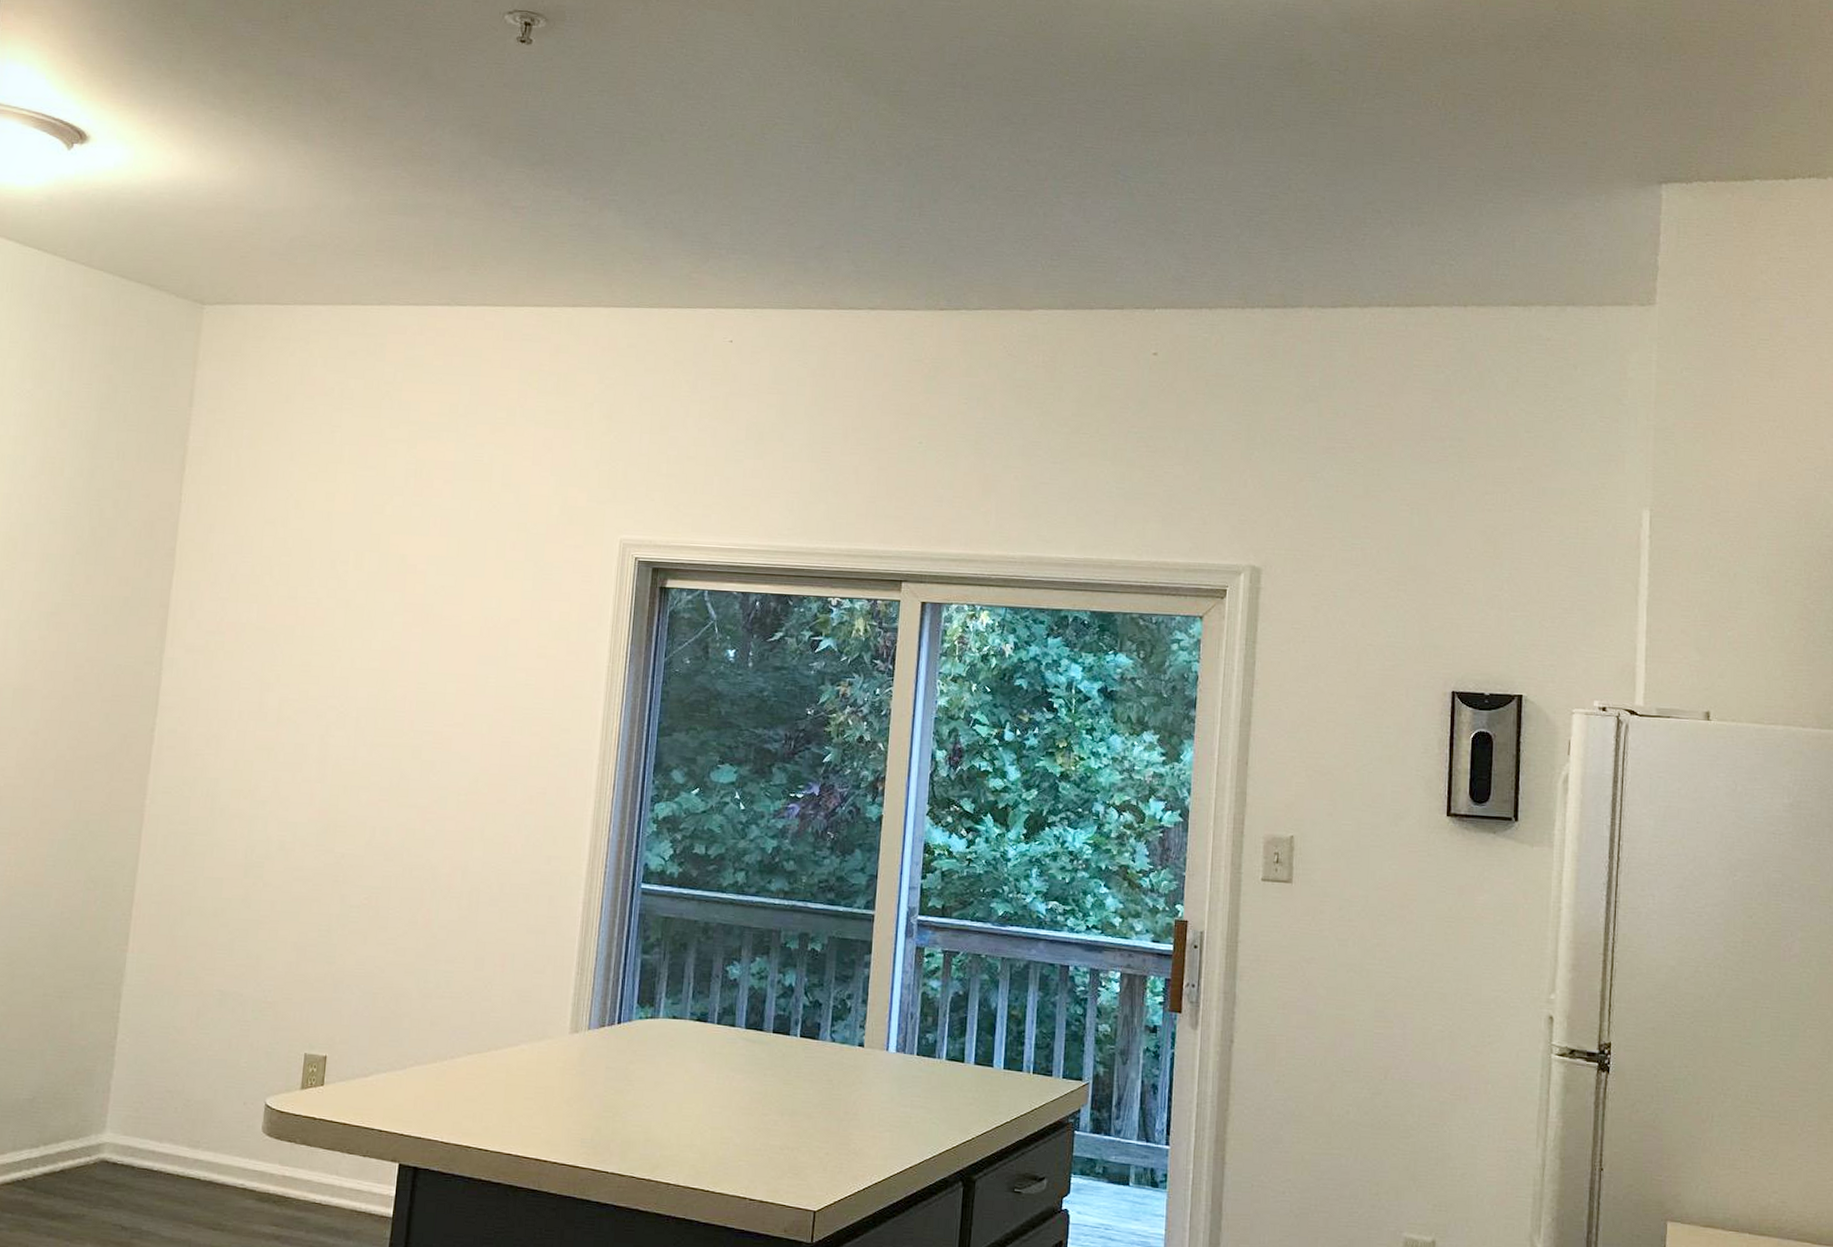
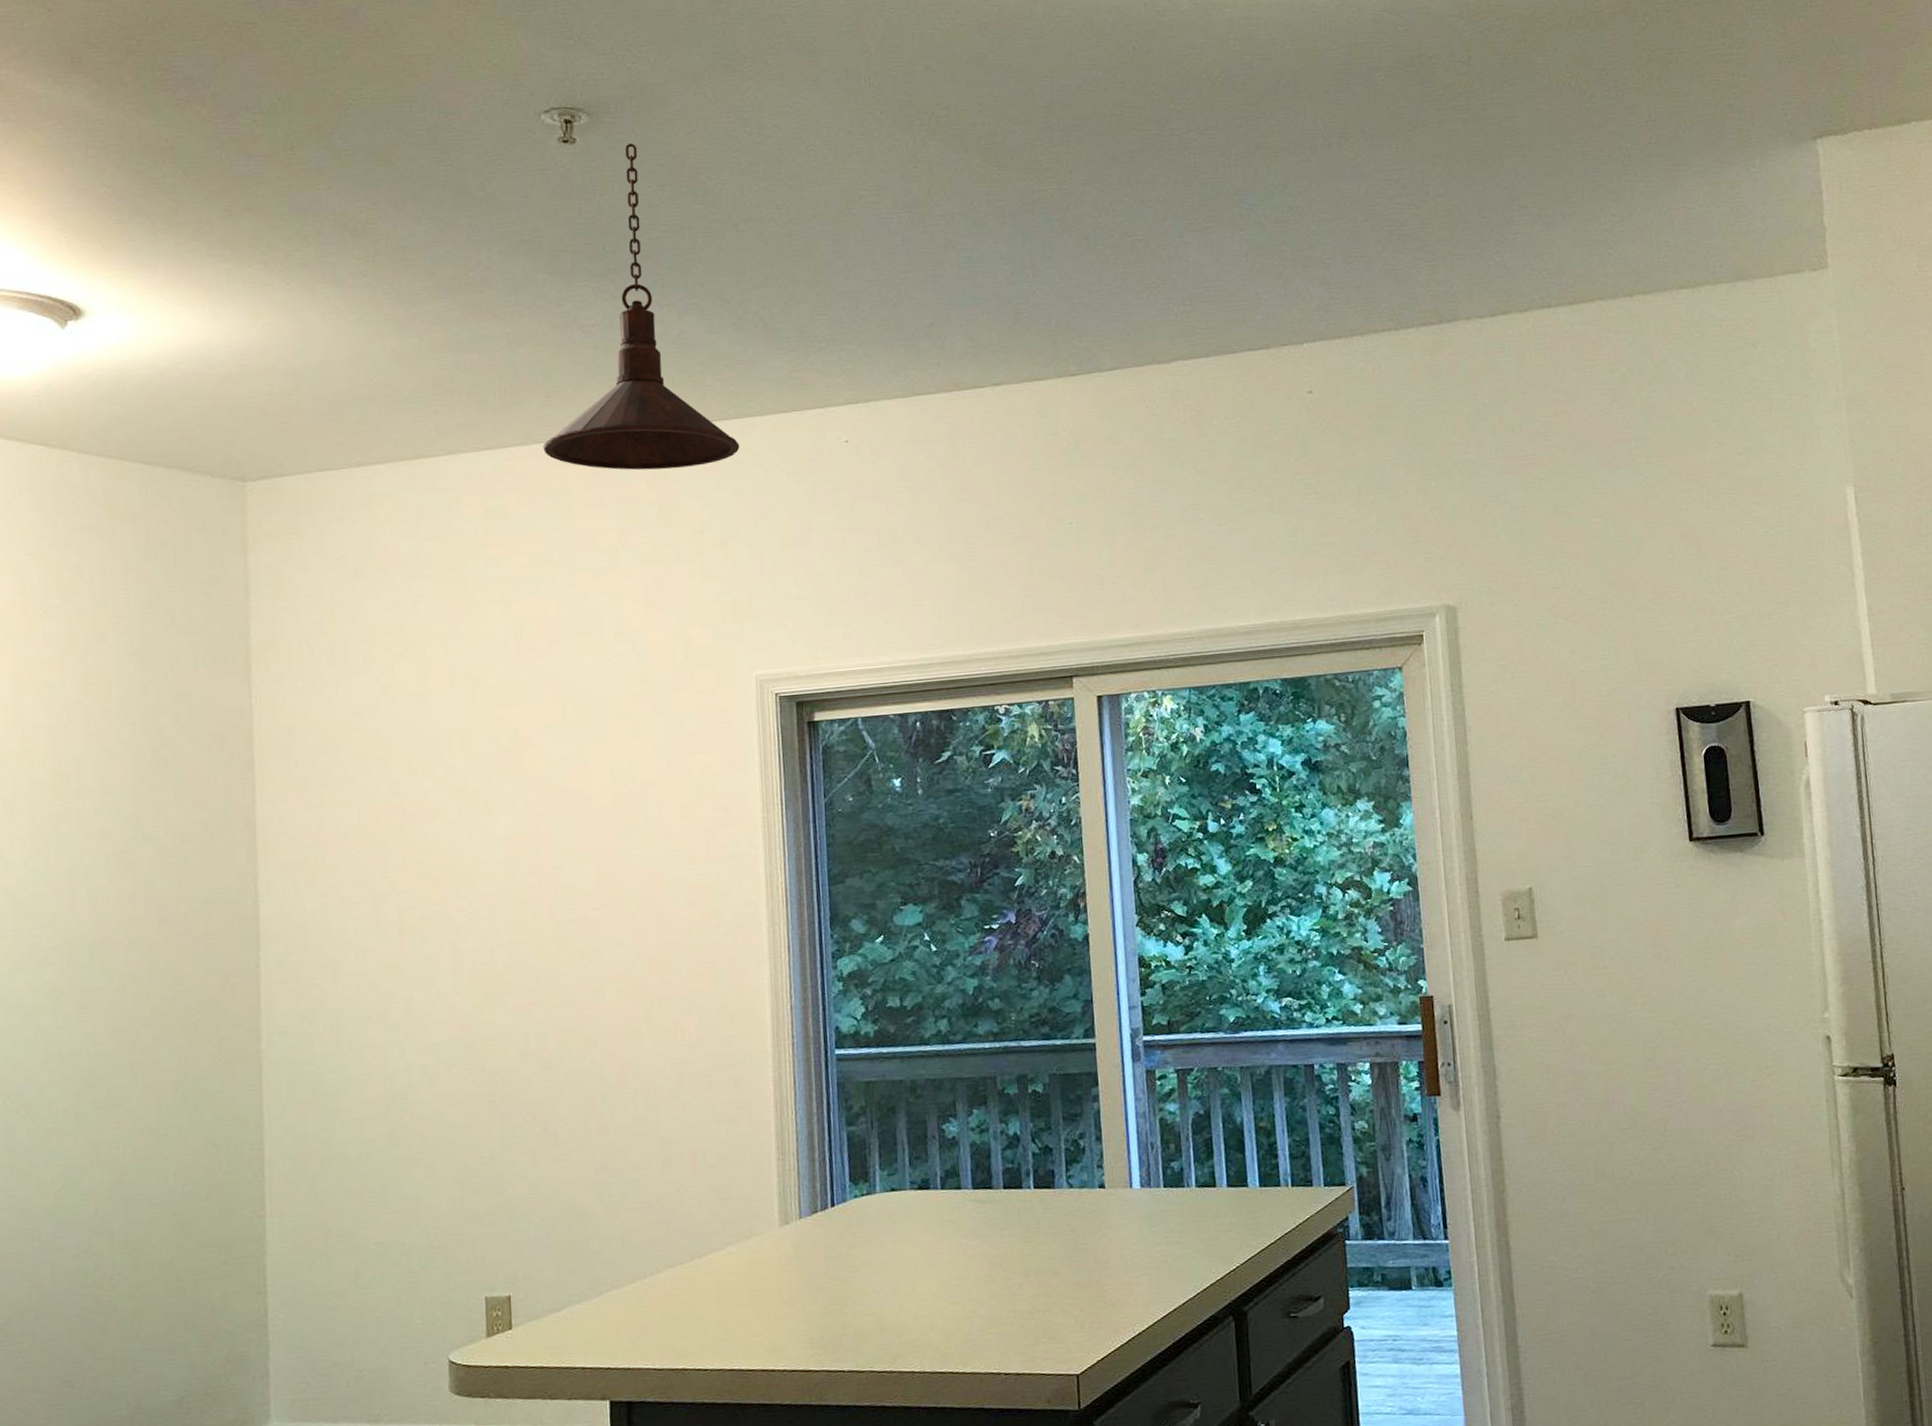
pendant light: none [464,49,636,345] -> present [543,142,740,471]

